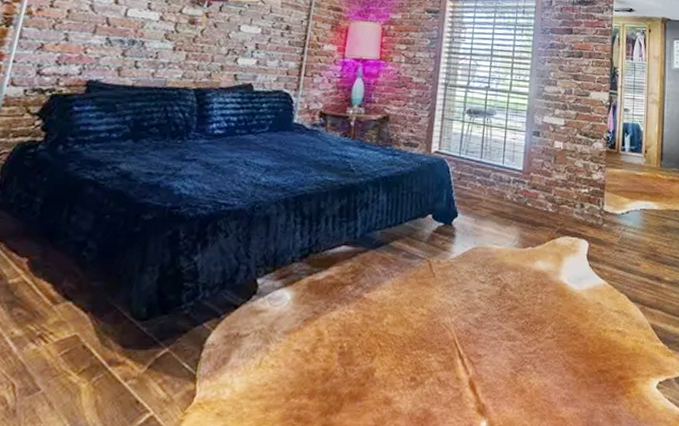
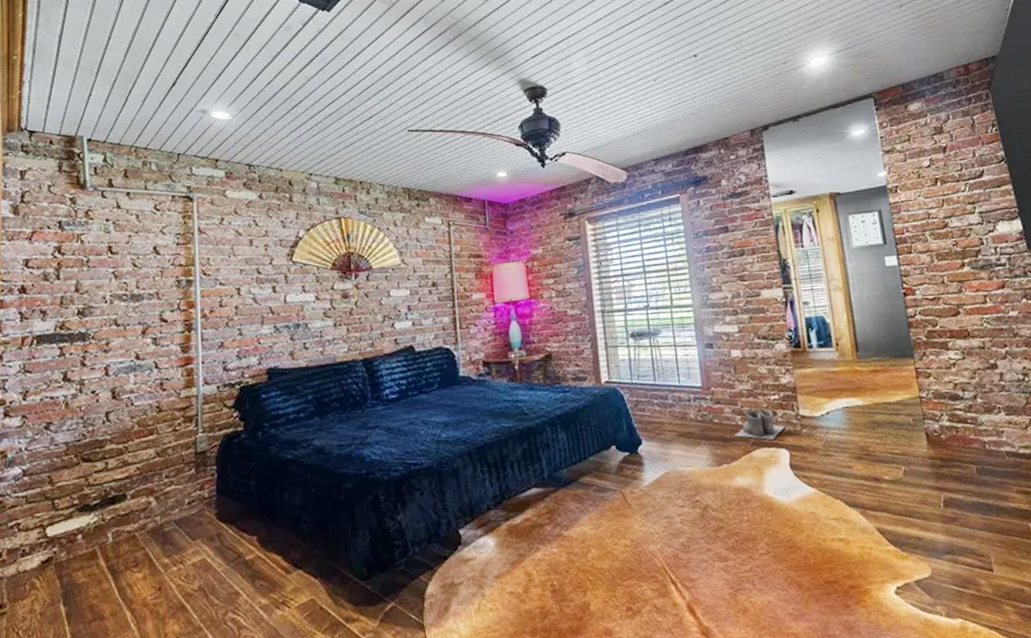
boots: none [543,198,589,229] -> present [734,407,785,440]

